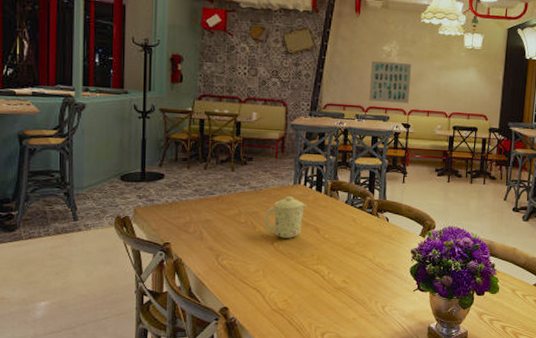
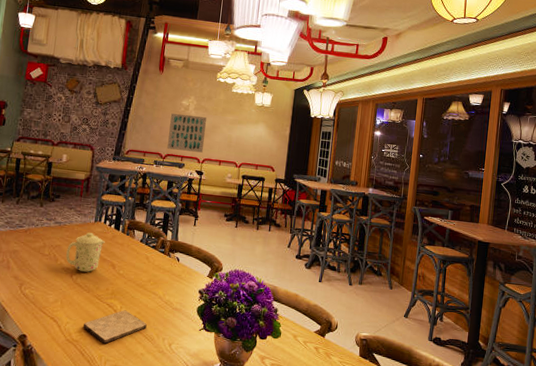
cutting board: none [289,275,358,311] -> present [83,310,147,344]

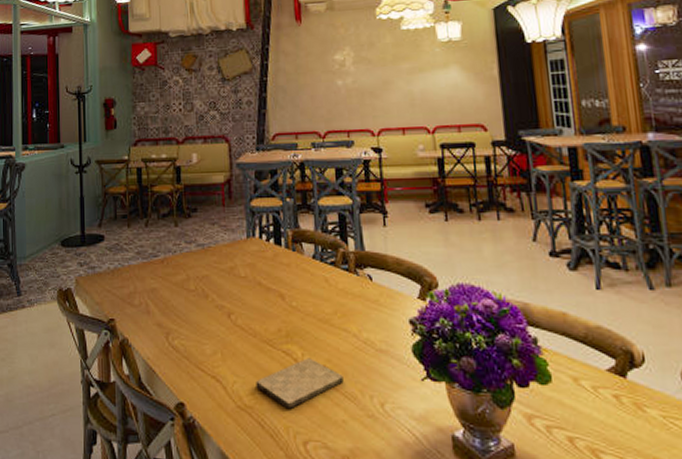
mug: present [66,232,105,272] -> none [217,254,265,308]
wall art: present [167,112,206,153] -> none [322,71,376,124]

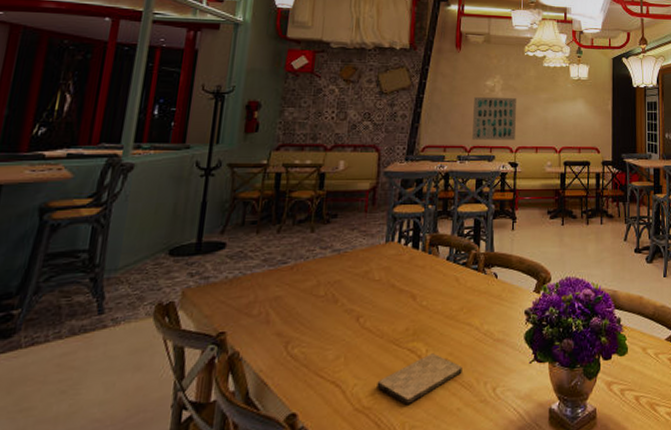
wall art: none [322,71,376,124] -> present [472,96,516,140]

